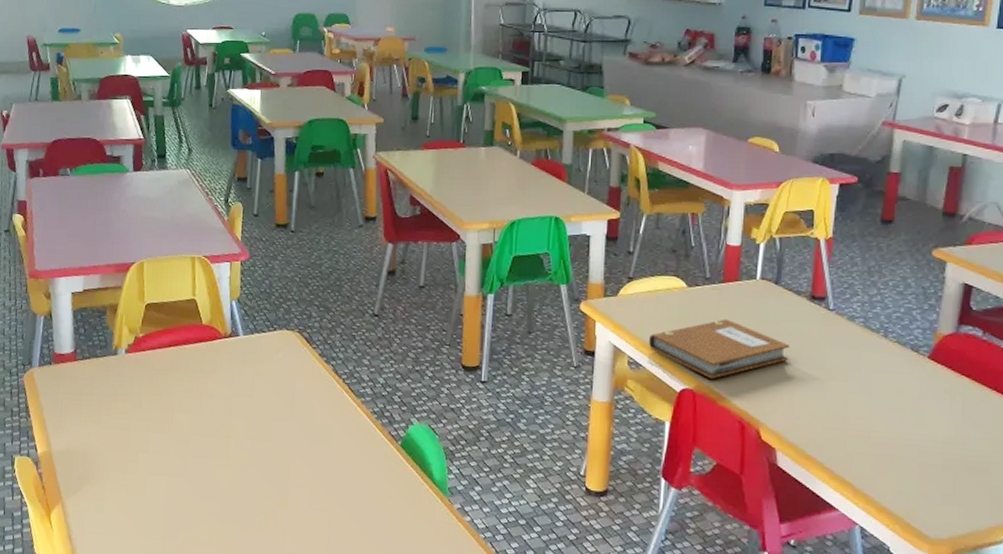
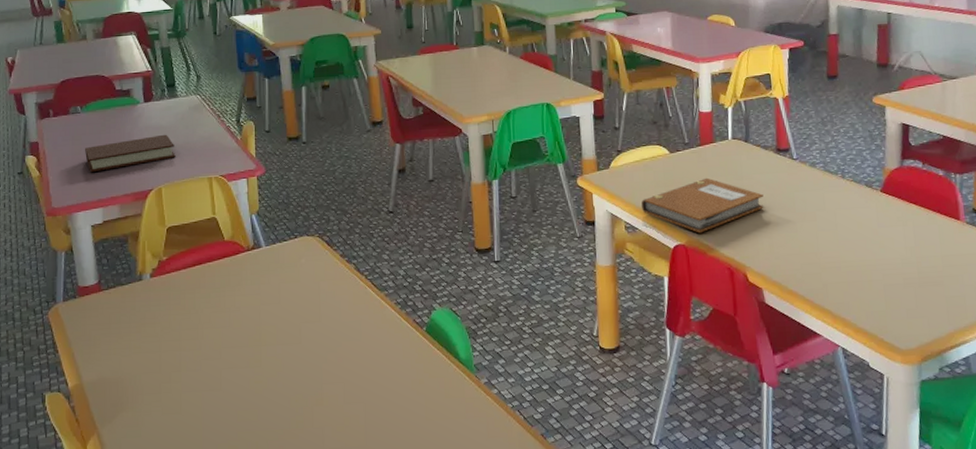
book: none [71,206,160,238] -> present [85,134,176,172]

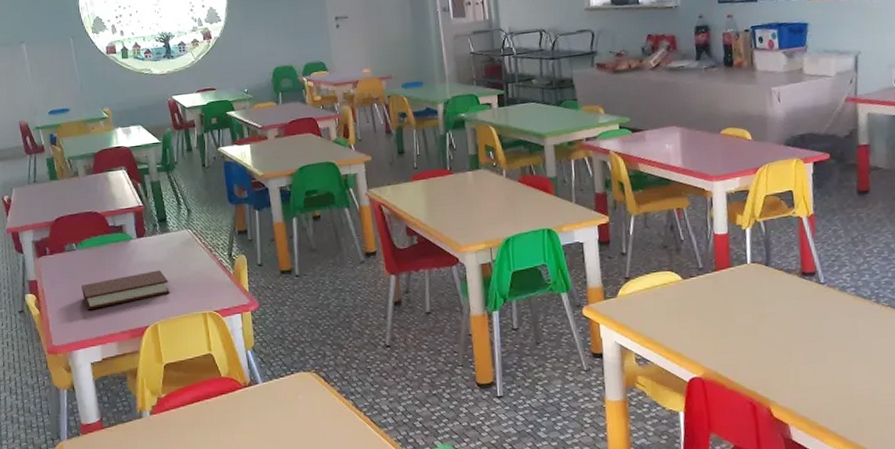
notebook: present [641,177,764,234] -> none [652,305,789,365]

